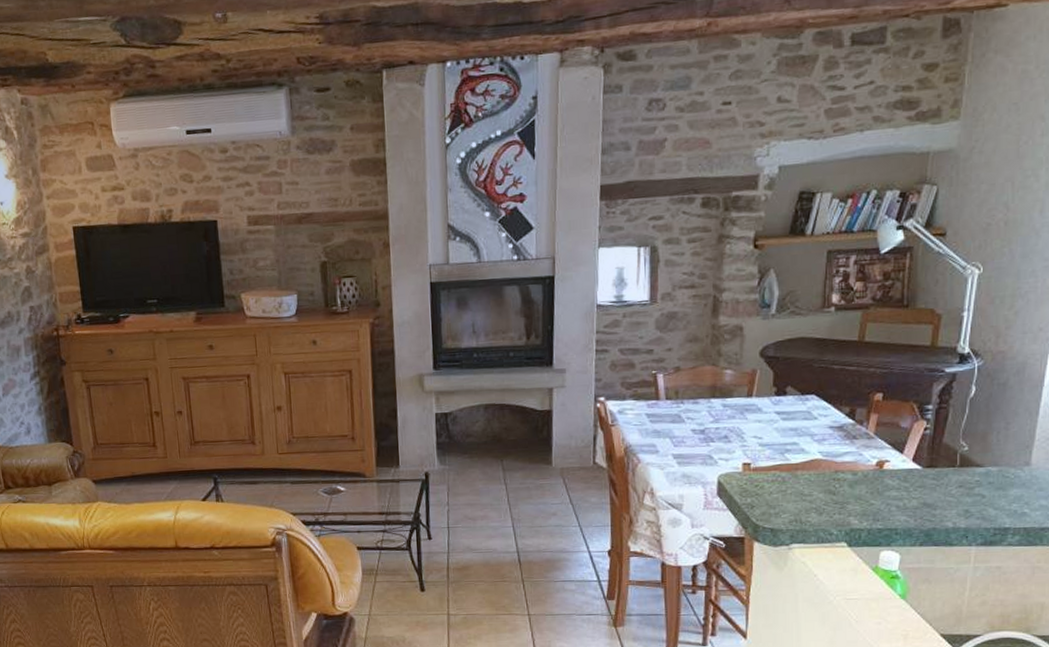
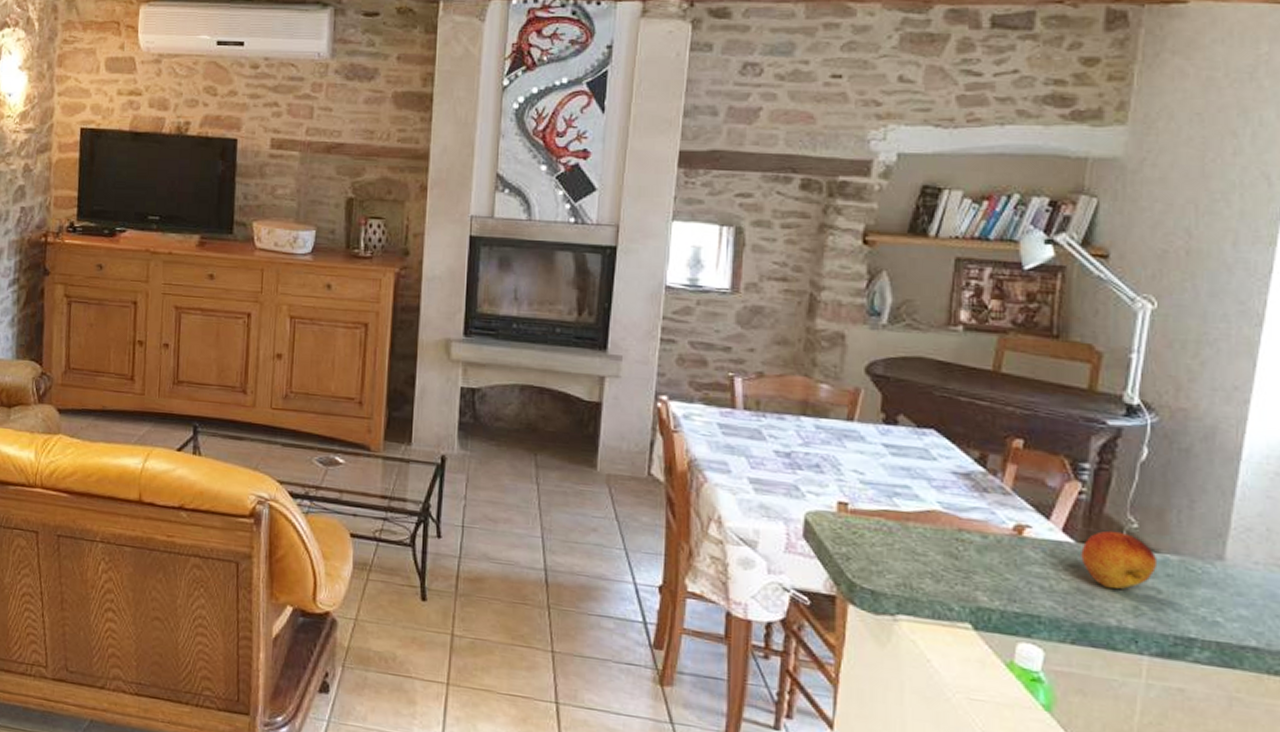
fruit: none [926,455,981,499] -> present [1081,530,1156,589]

